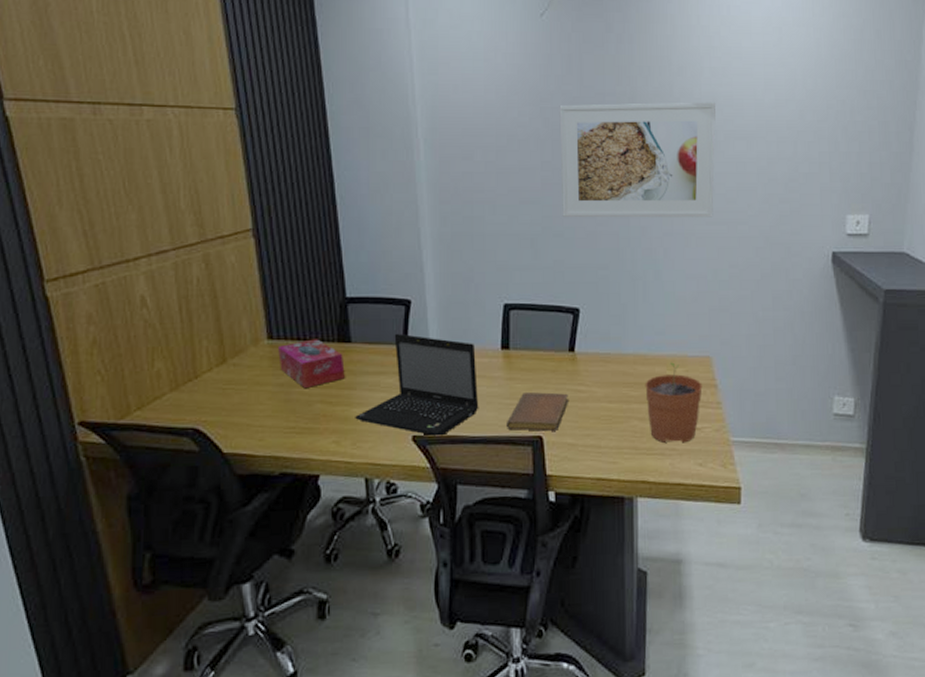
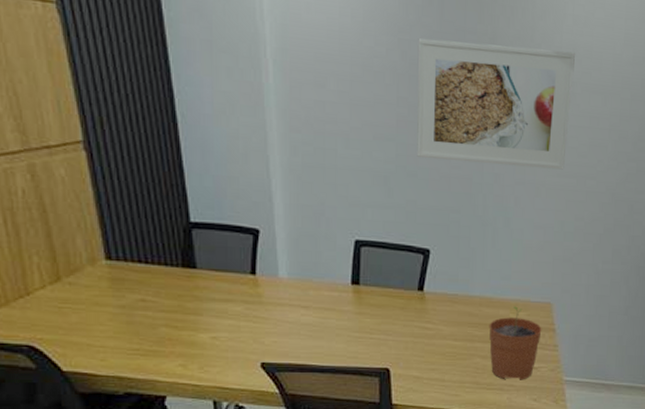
tissue box: present [278,339,345,389] -> none [118,262,190,312]
laptop: present [355,333,479,438] -> none [202,262,328,366]
notebook: present [505,392,568,431] -> none [354,327,415,364]

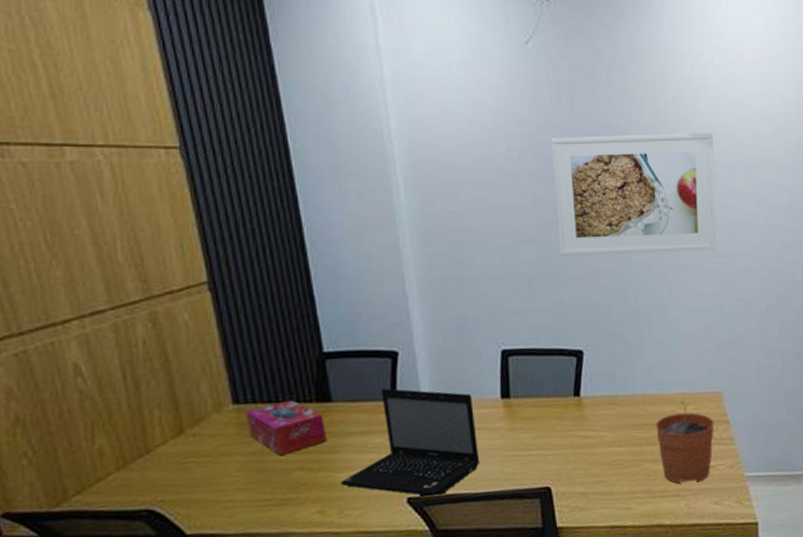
tissue box: none [118,262,190,312] -> present [246,400,326,456]
laptop: none [202,262,328,366] -> present [341,388,480,498]

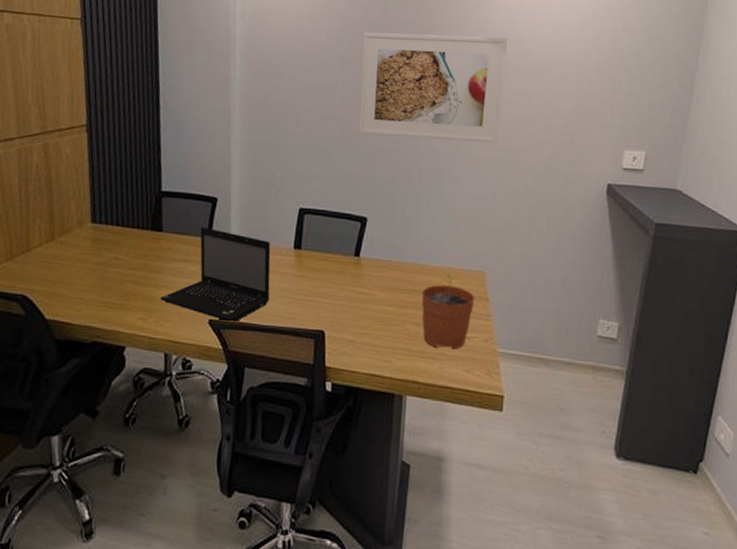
tissue box: present [246,400,326,456] -> none [99,225,155,269]

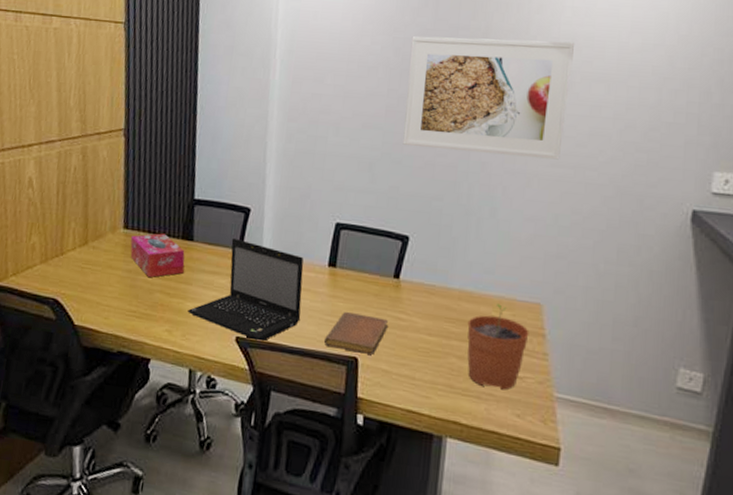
tissue box: none [99,225,155,269] -> present [130,233,185,278]
notebook: none [292,290,351,327] -> present [323,312,388,355]

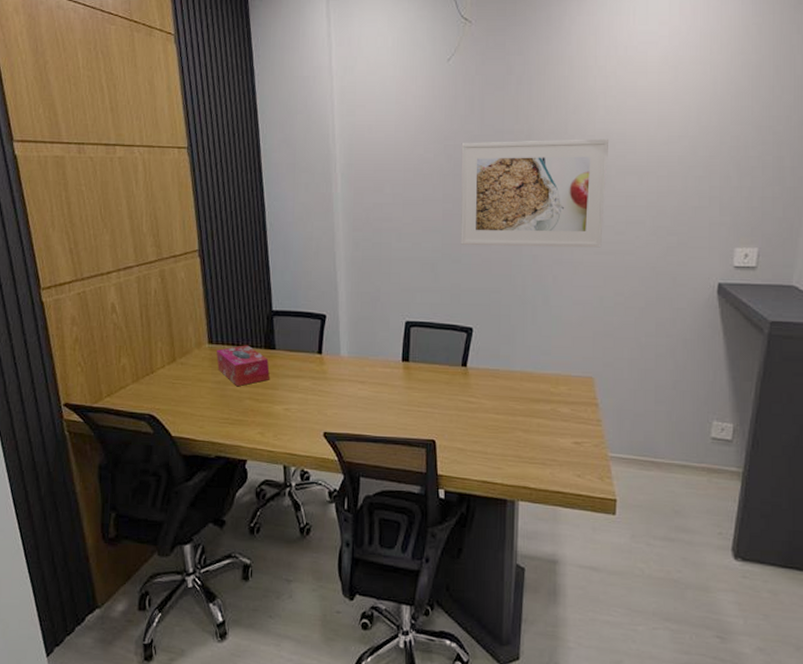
laptop: present [188,238,304,343] -> none [277,343,381,435]
notebook: present [323,312,388,355] -> none [403,401,459,436]
plant pot: present [467,303,529,390] -> none [530,380,584,455]

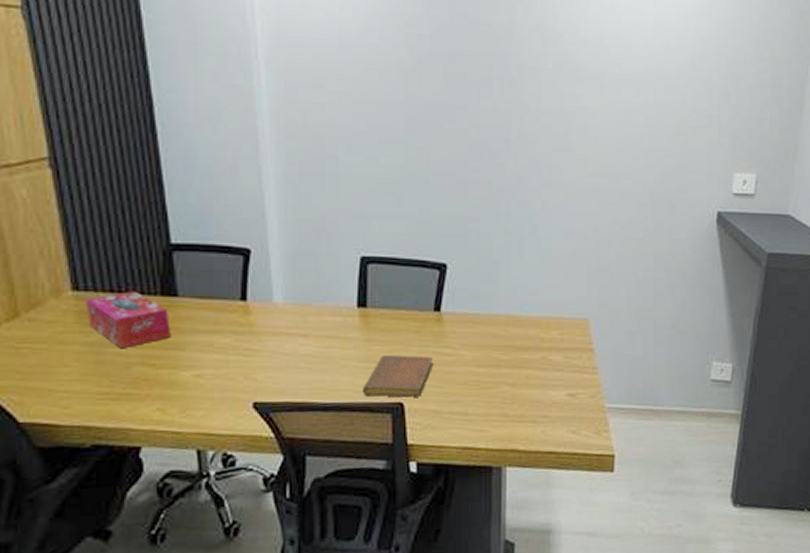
notebook: none [403,401,459,436] -> present [362,355,433,397]
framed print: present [460,139,608,248] -> none [427,32,602,169]

